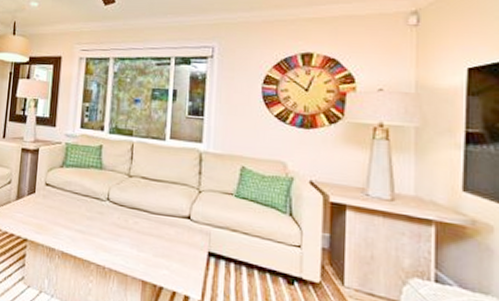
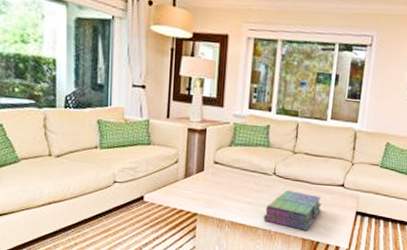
stack of books: none [96,219,164,271] -> present [263,190,322,231]

